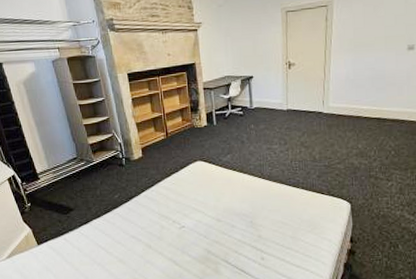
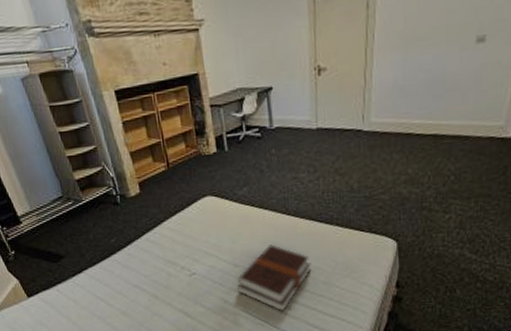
hardback book: none [219,203,281,262] -> present [237,244,312,312]

